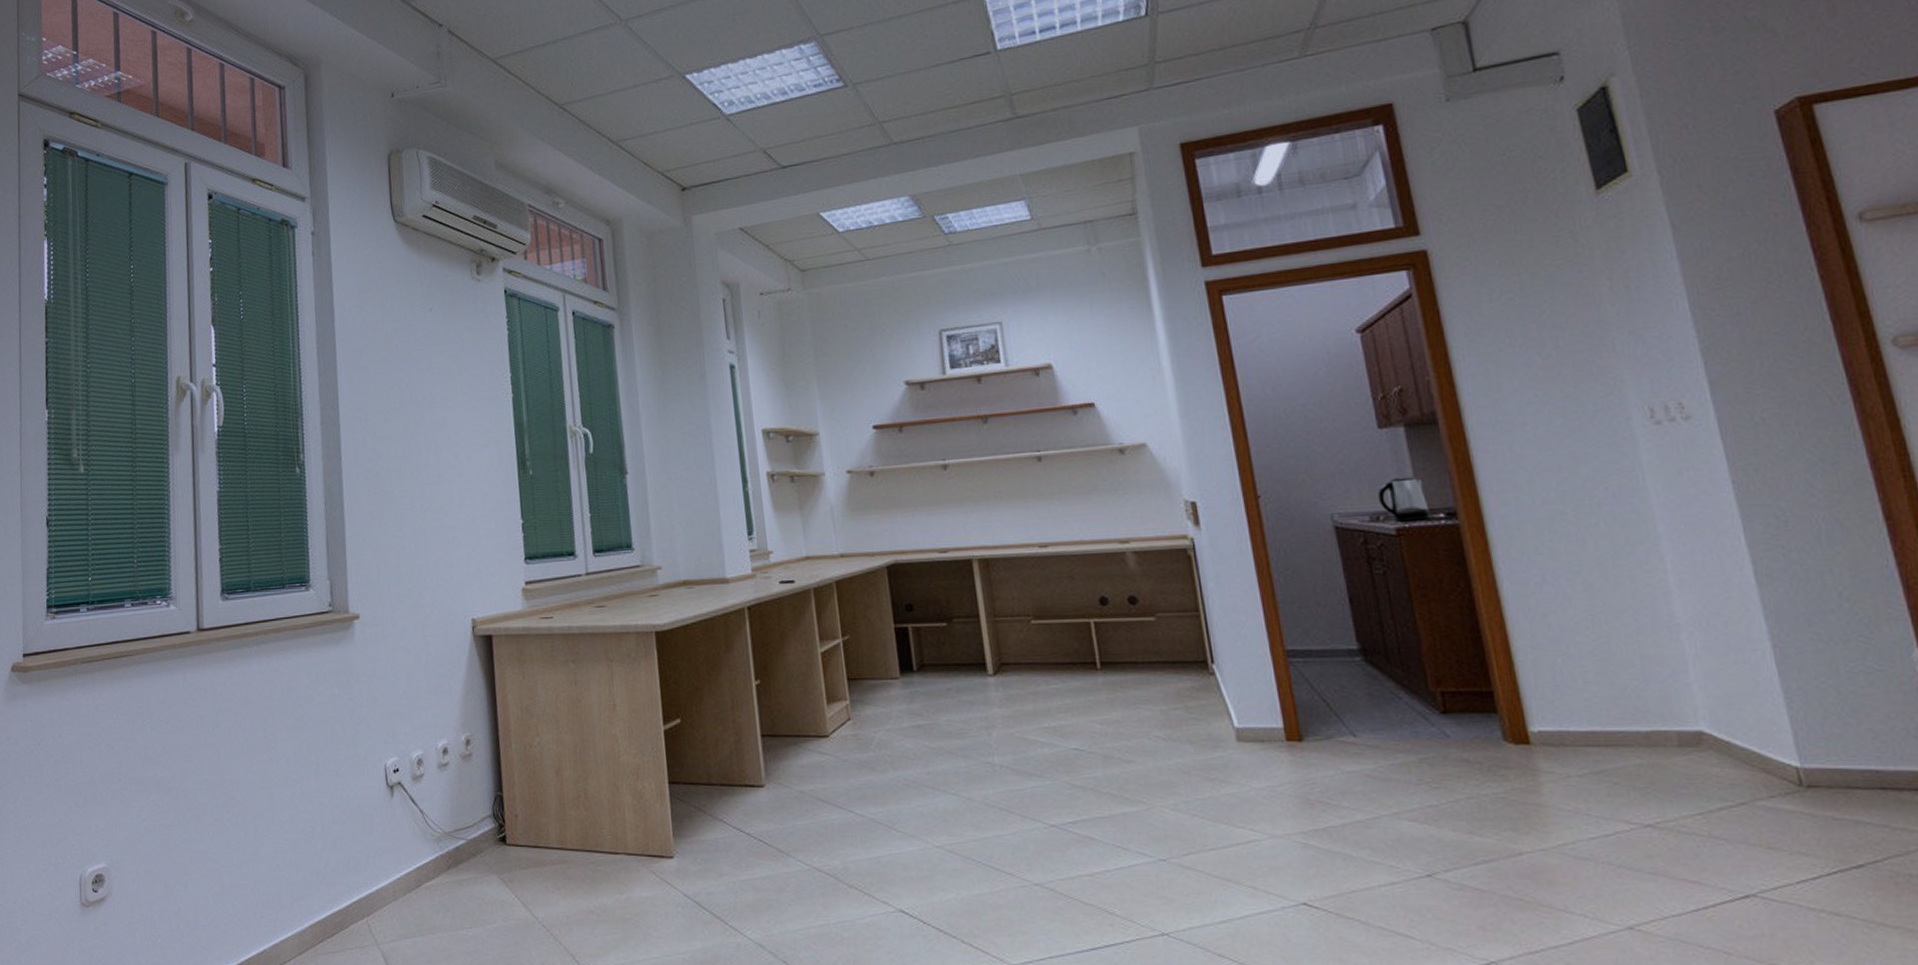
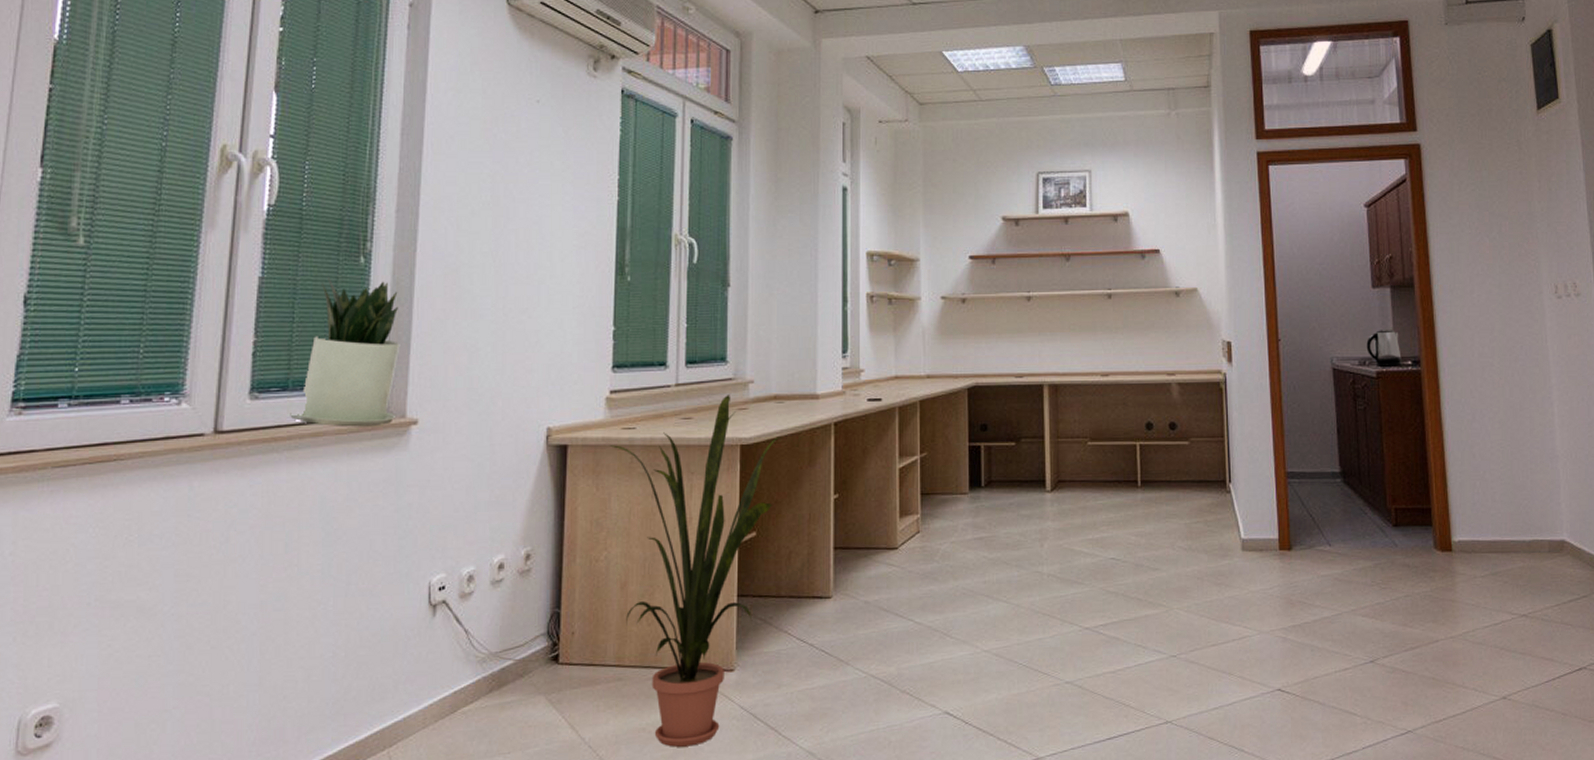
planter: none [254,488,341,623] -> present [290,277,400,427]
house plant: none [530,580,695,931] -> present [609,393,782,747]

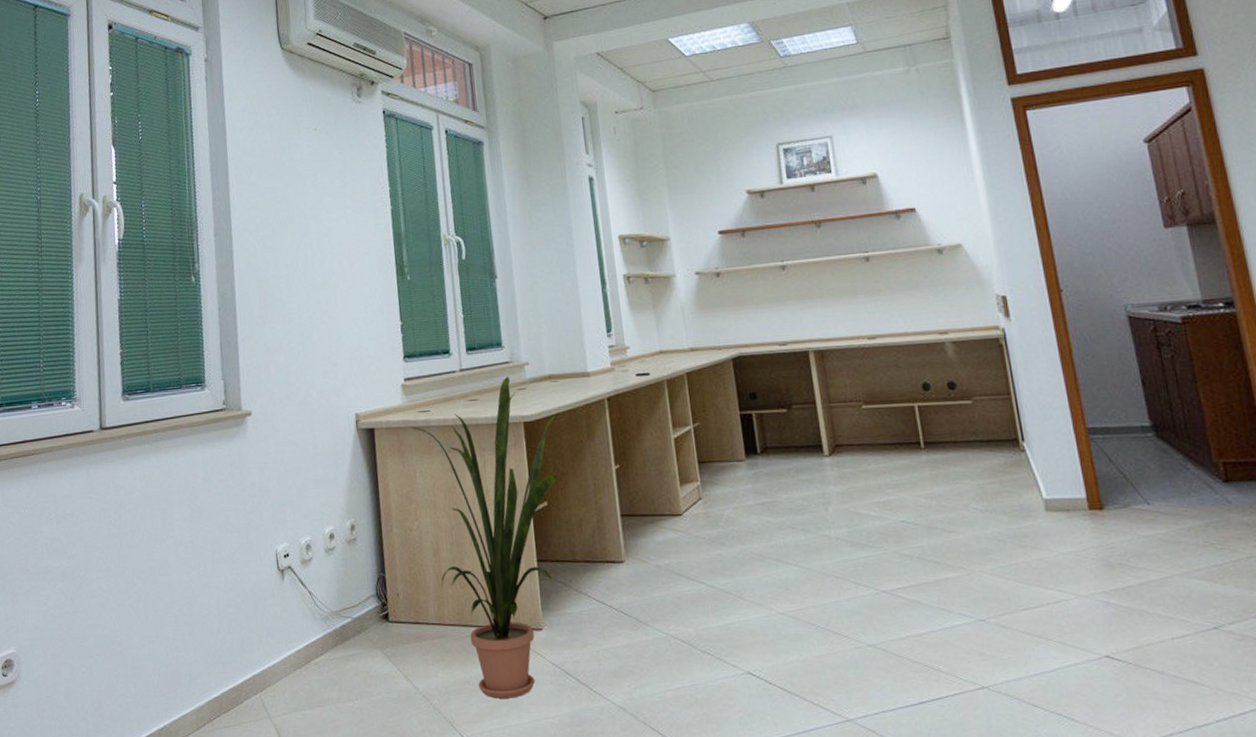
planter: present [290,277,400,427] -> none [154,295,234,421]
kettle: present [1366,328,1402,367] -> none [1165,270,1211,311]

